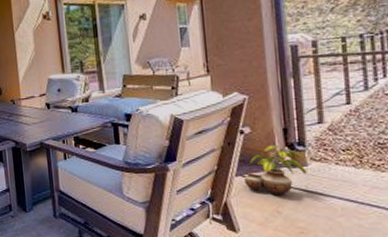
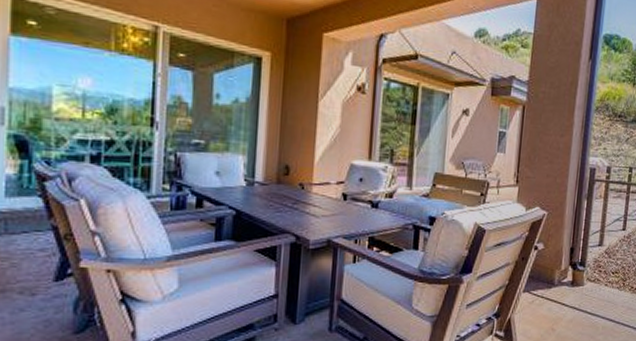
potted plant: present [243,144,307,196] -> none [529,263,583,313]

